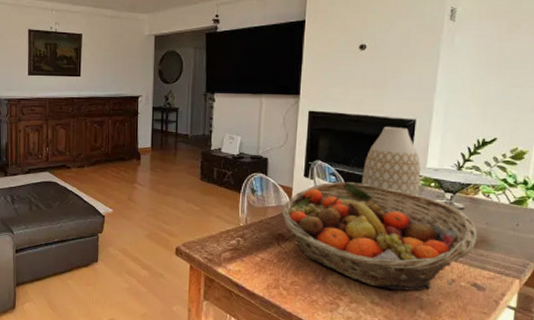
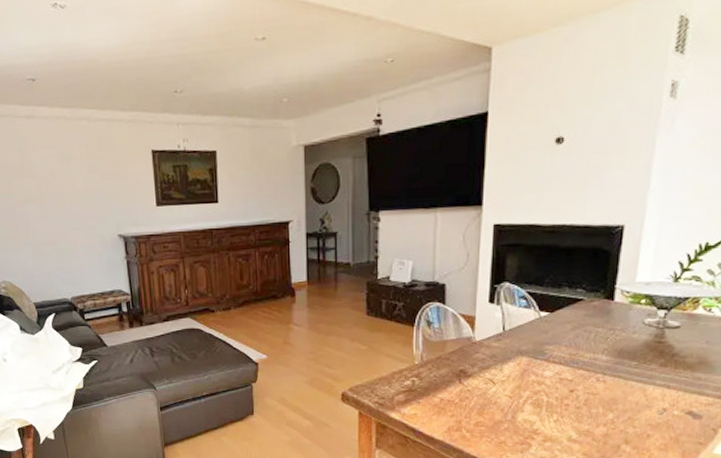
fruit basket: present [281,182,478,291] -> none [462,305,696,424]
vase: present [362,127,421,203] -> none [558,236,629,326]

